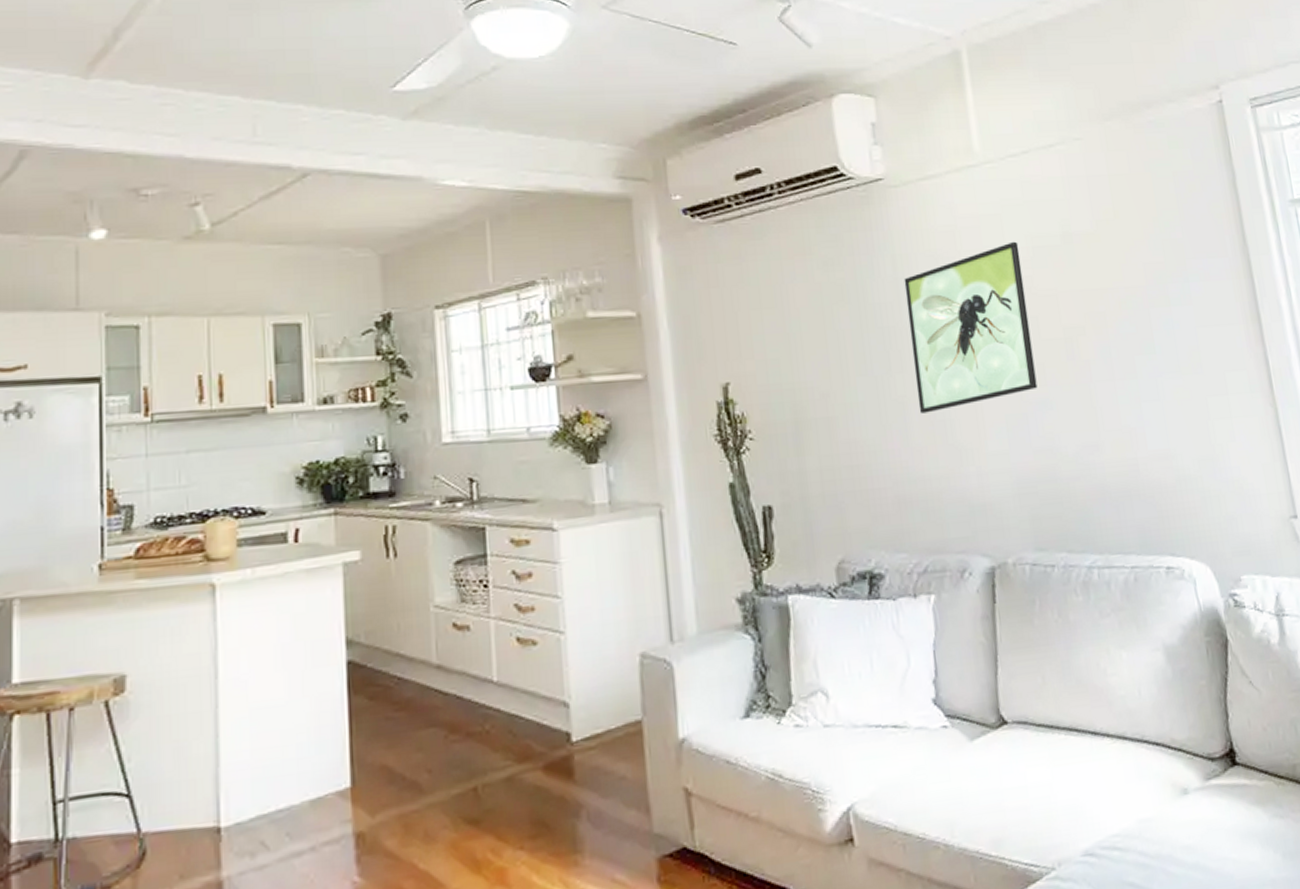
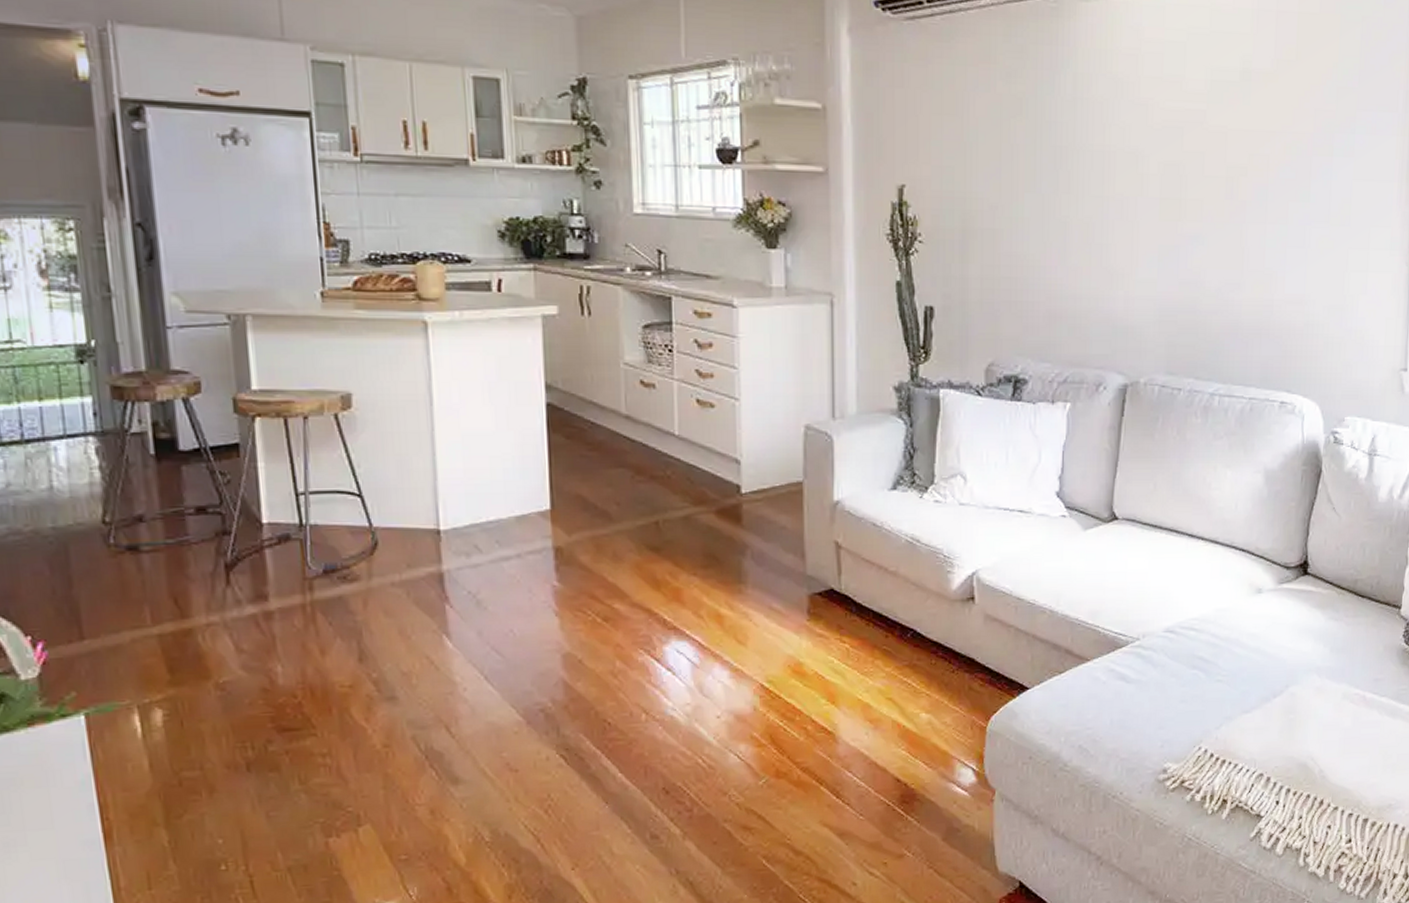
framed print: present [904,241,1038,414] -> none [1079,72,1198,236]

